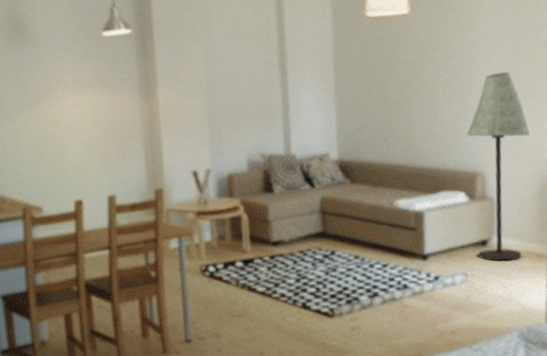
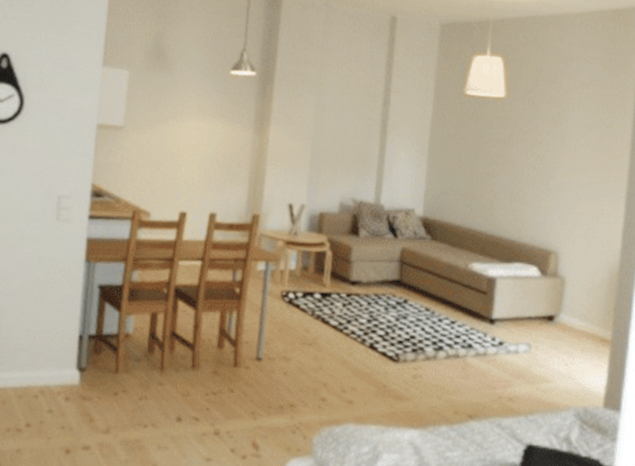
floor lamp: present [467,71,530,262] -> none [543,162,605,340]

